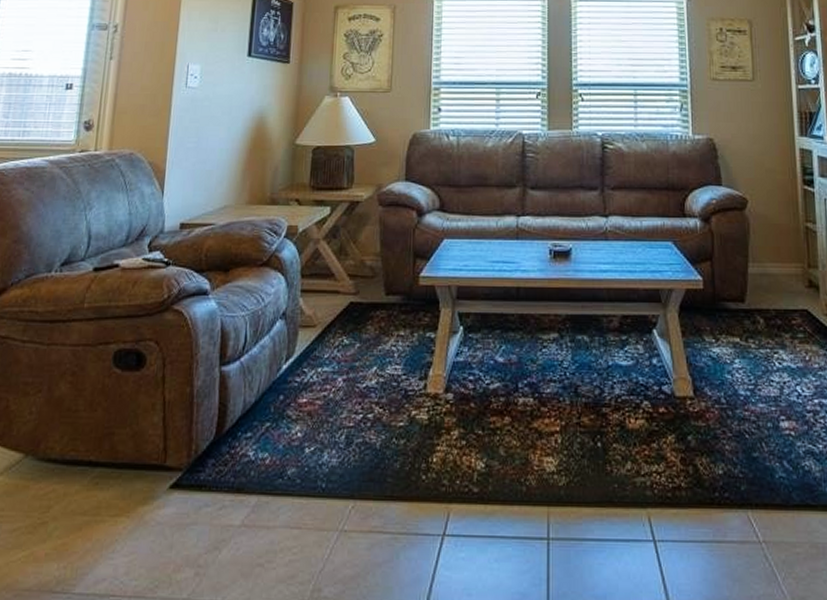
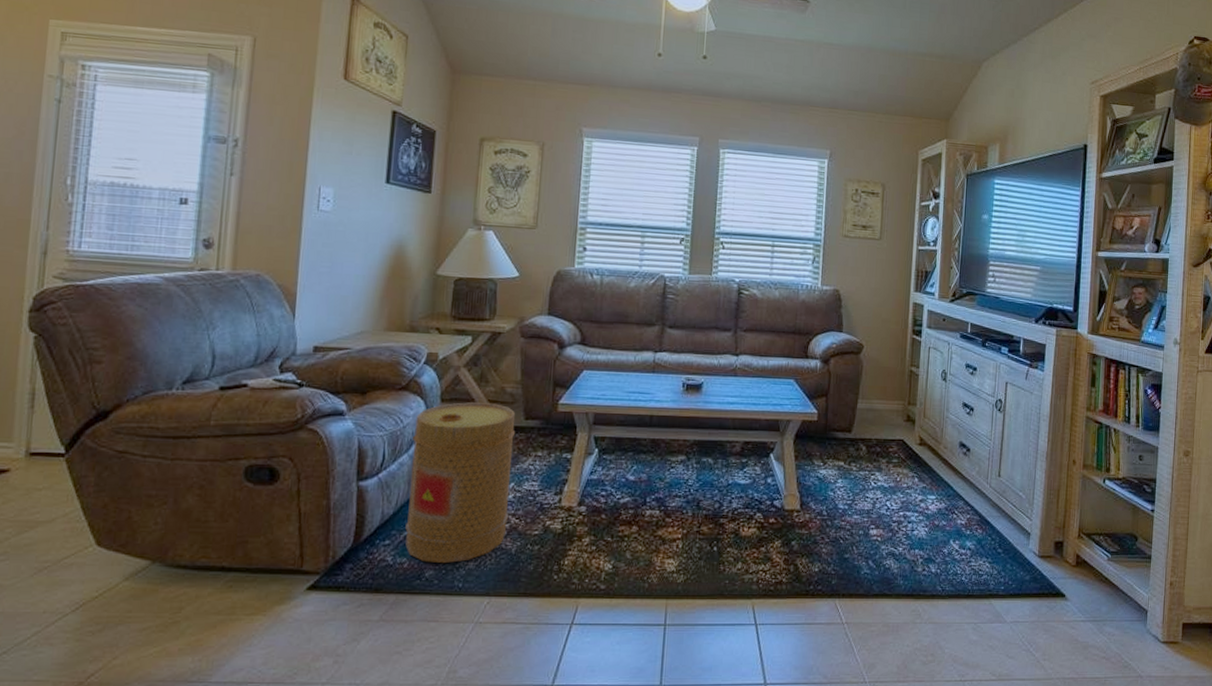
basket: none [267,277,377,459] -> present [405,402,516,563]

